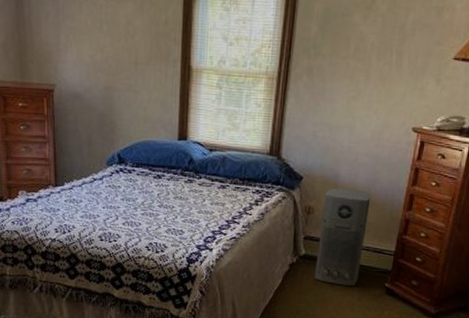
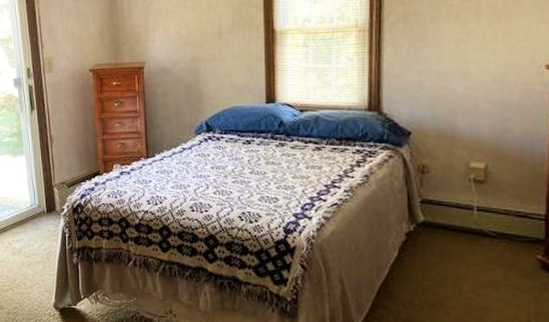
air purifier: present [314,188,371,286] -> none [439,141,503,260]

